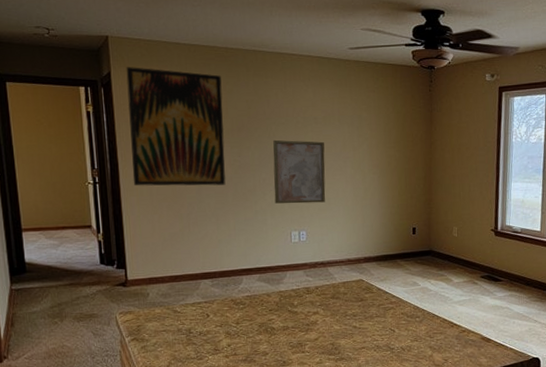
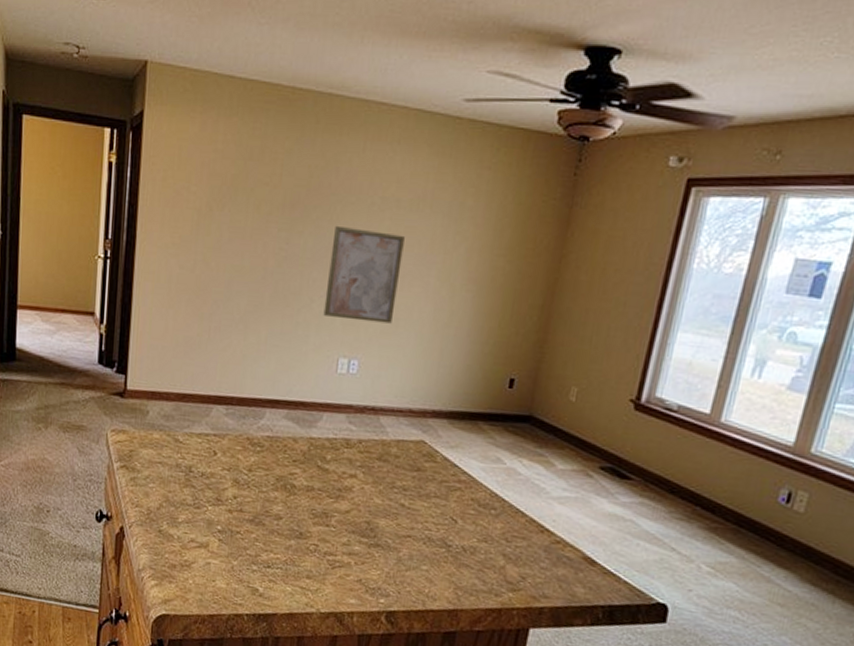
wall art: present [126,67,226,186] -> none [150,105,281,281]

